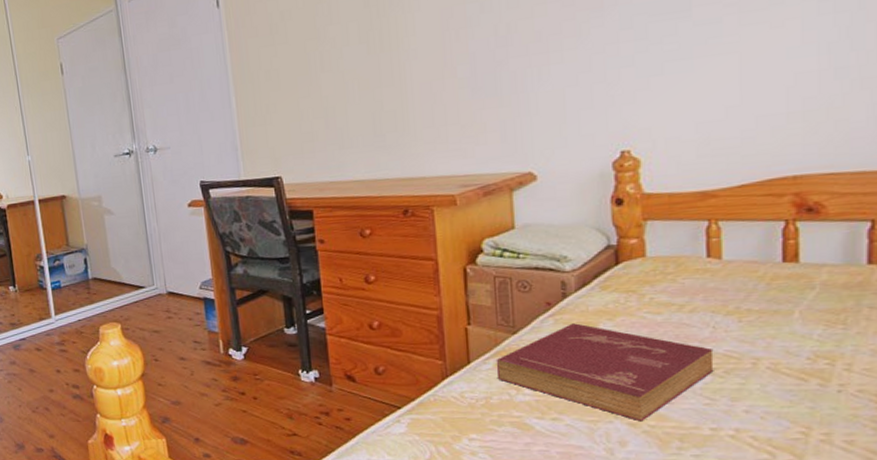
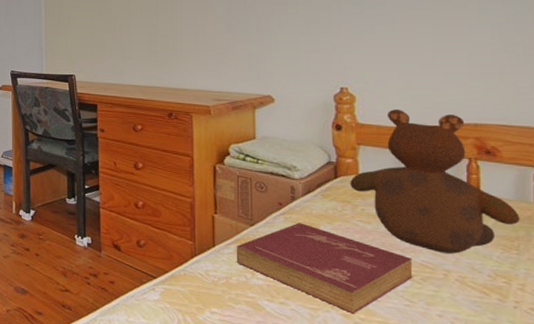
teddy bear: none [635,168,848,338] -> present [350,109,520,254]

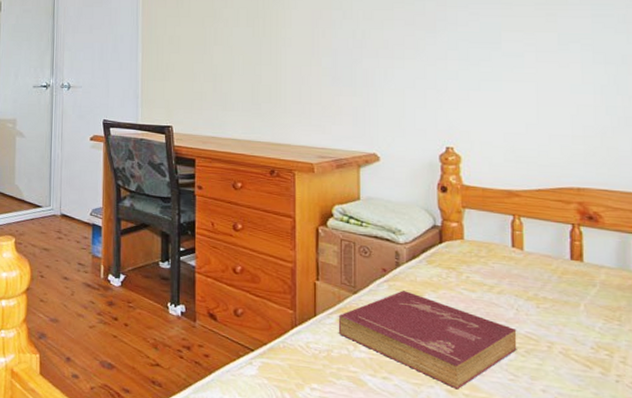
teddy bear: present [350,109,520,254] -> none [455,171,621,325]

